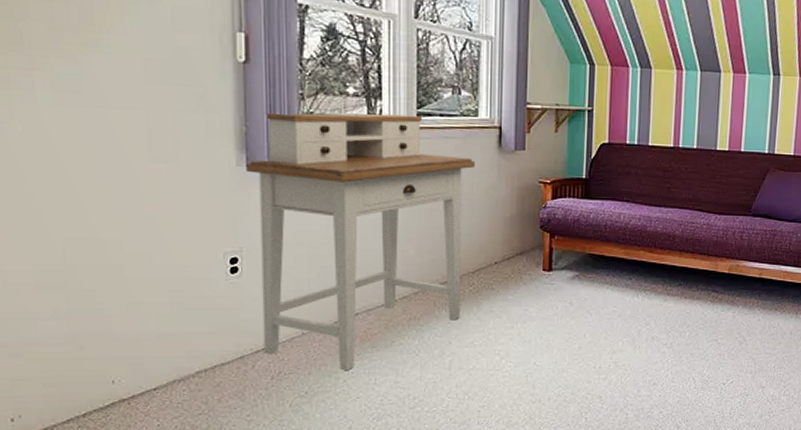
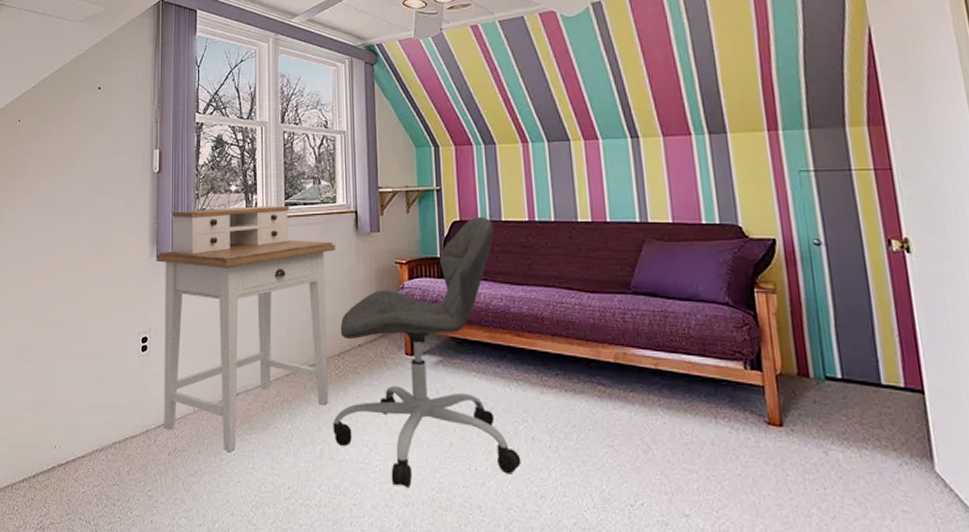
office chair: none [464,140,641,387] -> present [333,216,521,487]

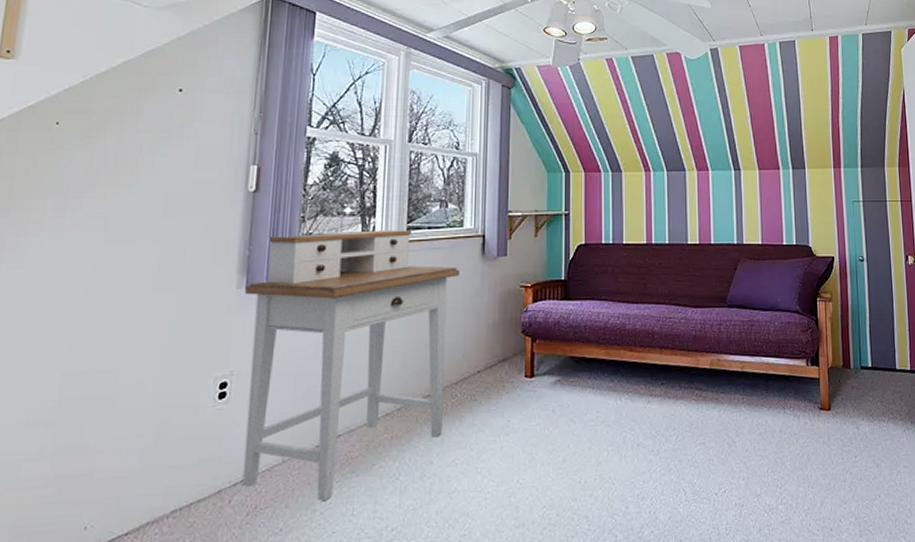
office chair: present [333,216,521,487] -> none [445,240,627,509]

